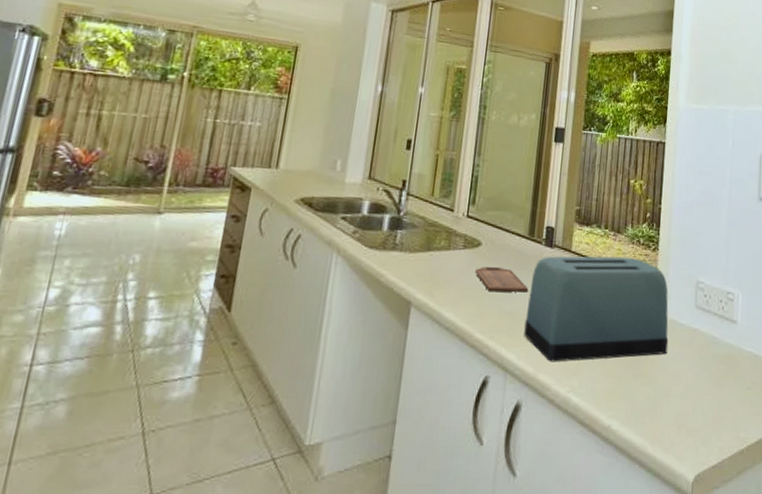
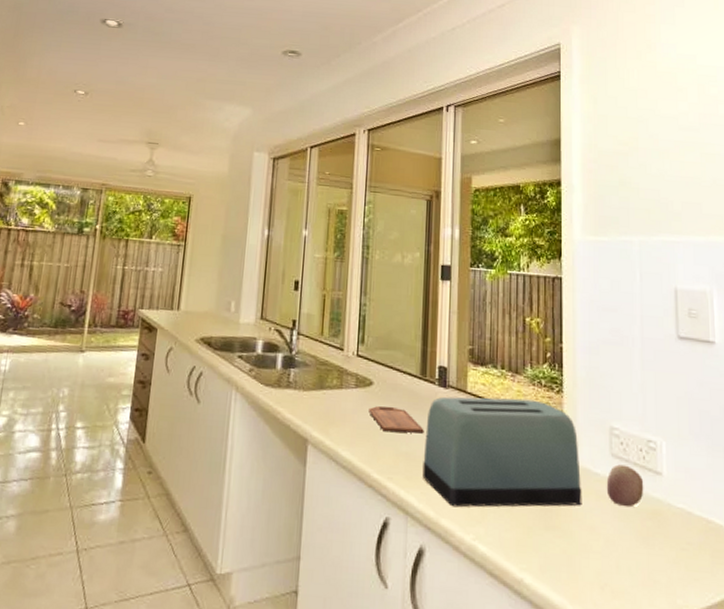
fruit: none [689,315,721,354] -> present [606,464,644,508]

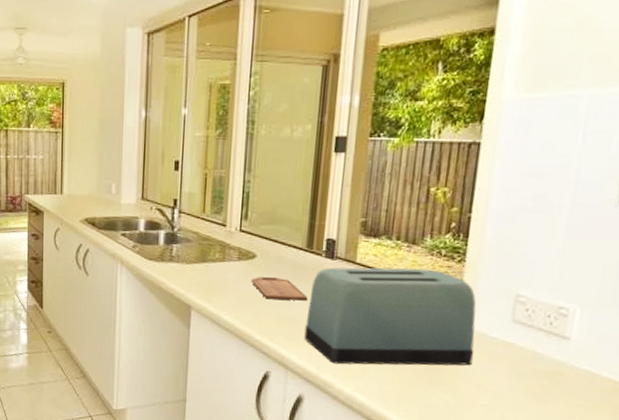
fruit: present [606,464,644,508] -> none [501,329,547,368]

